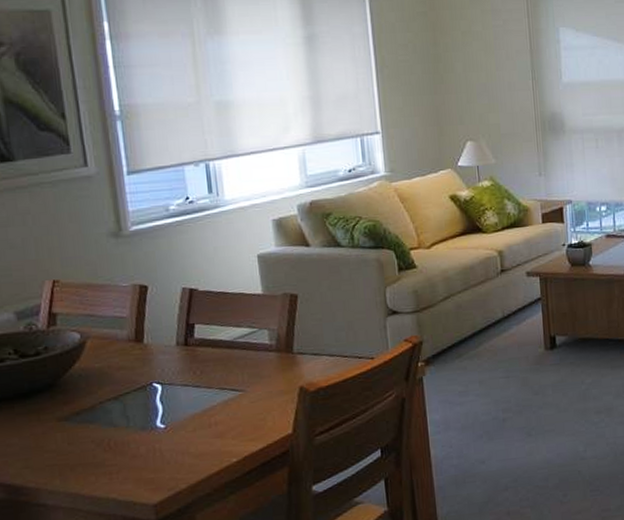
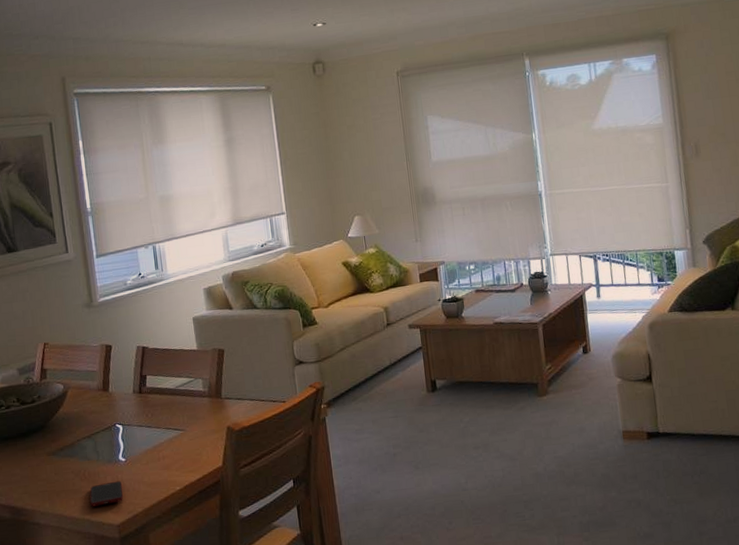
cell phone: none [116,451,163,484] -> present [90,480,124,507]

